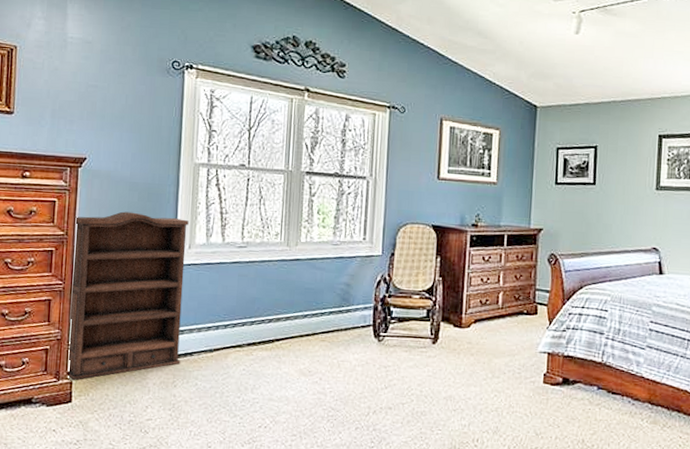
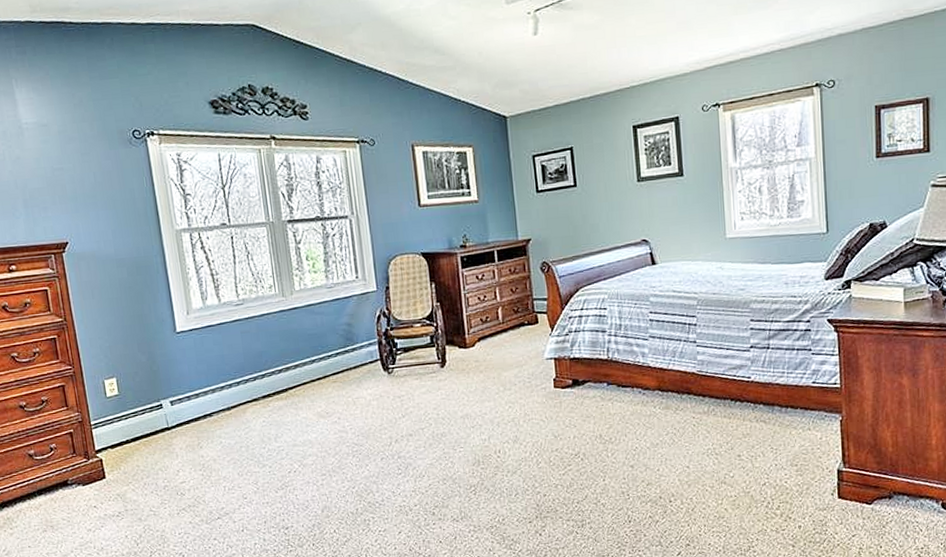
bookshelf: present [67,211,189,381] -> none [69,286,202,458]

